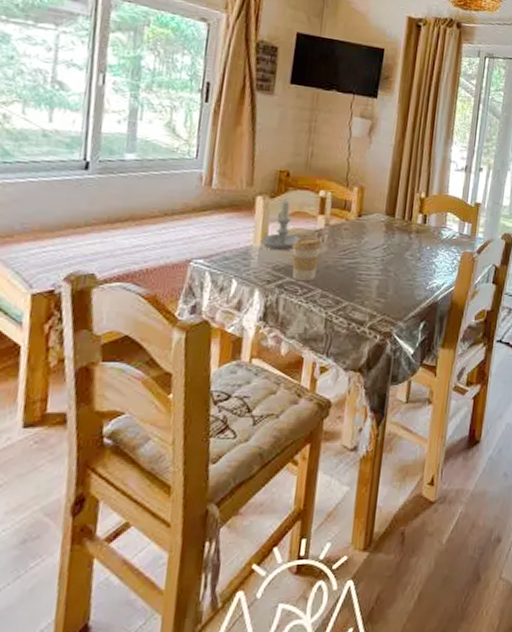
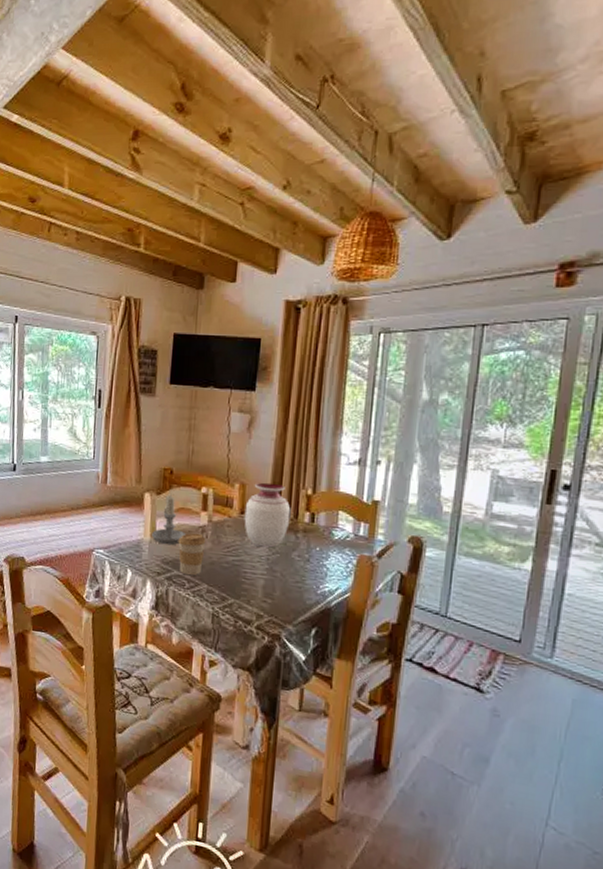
vase: none [361,186,406,249] -> present [244,482,291,548]

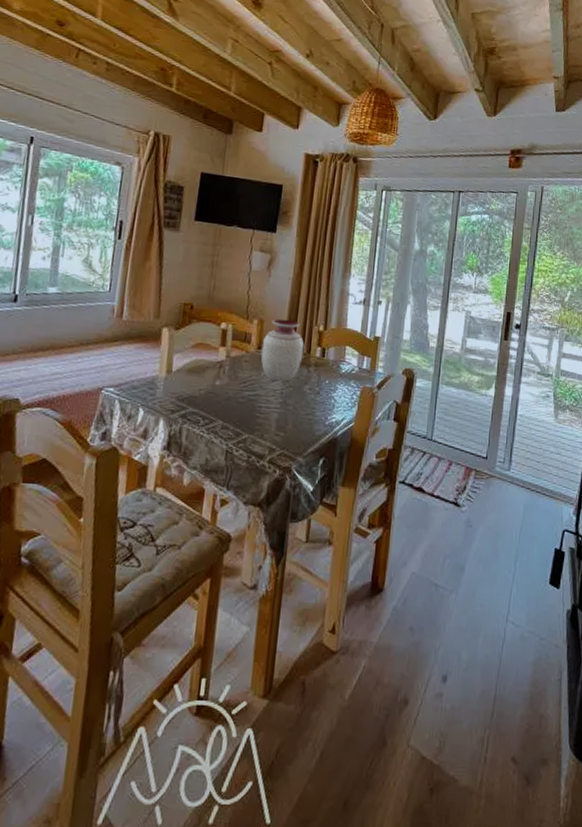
candle: present [152,494,185,545] -> none [168,329,203,382]
coffee cup: present [178,533,206,576] -> none [194,368,223,413]

